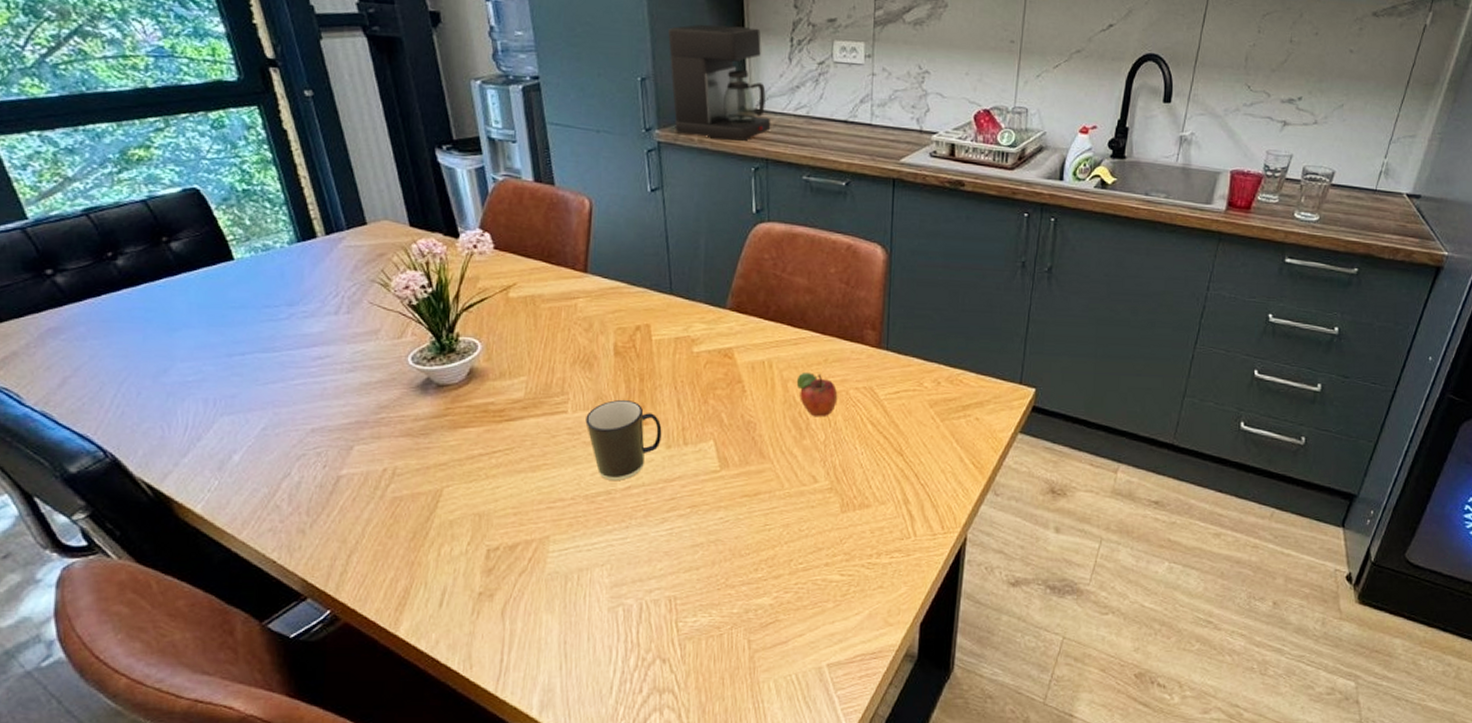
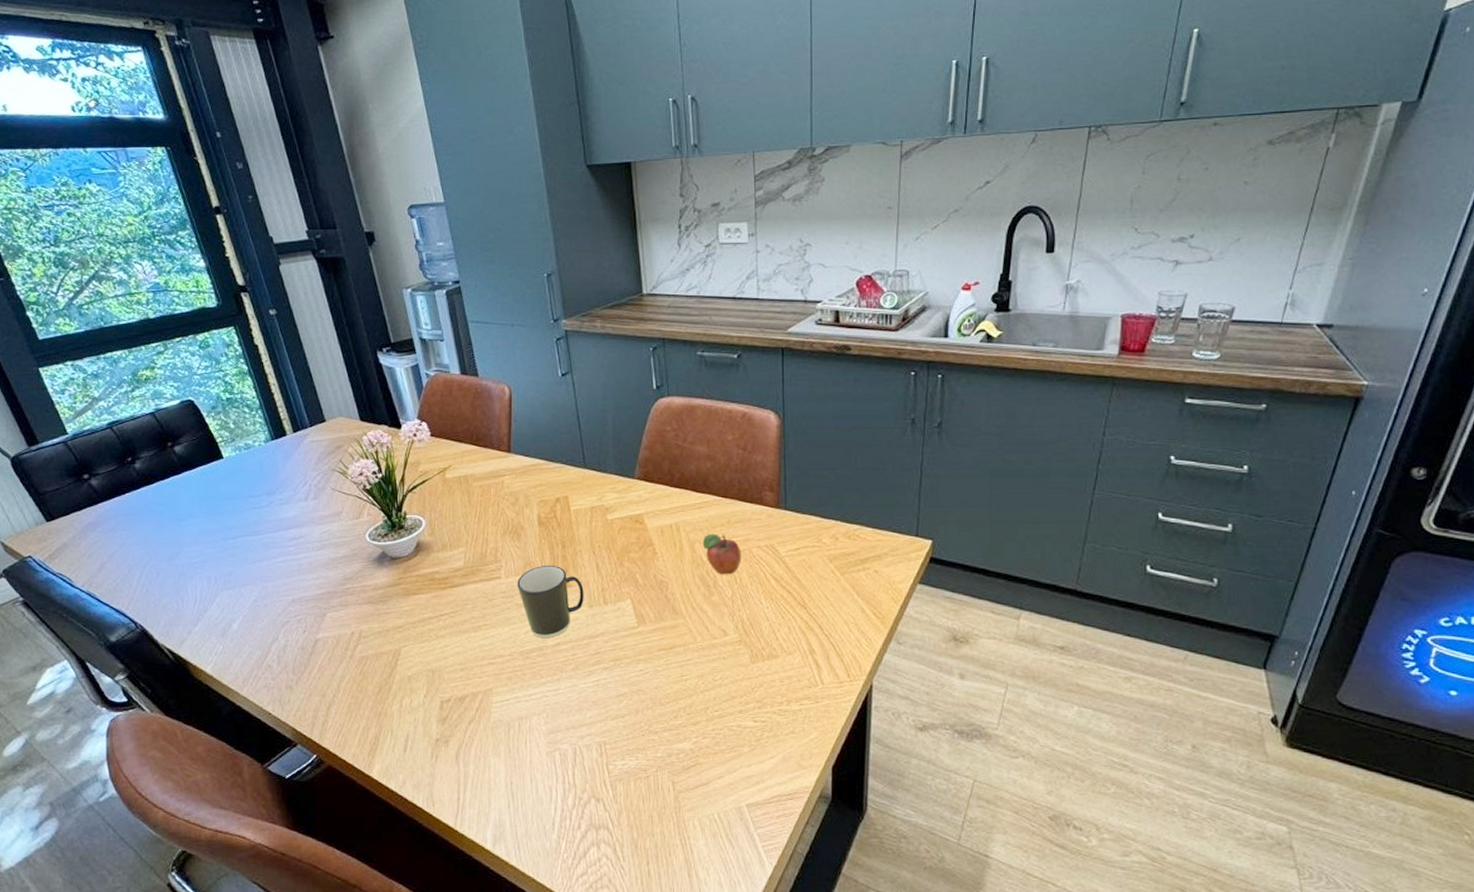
coffee maker: present [668,24,771,141] -> none [569,219,666,324]

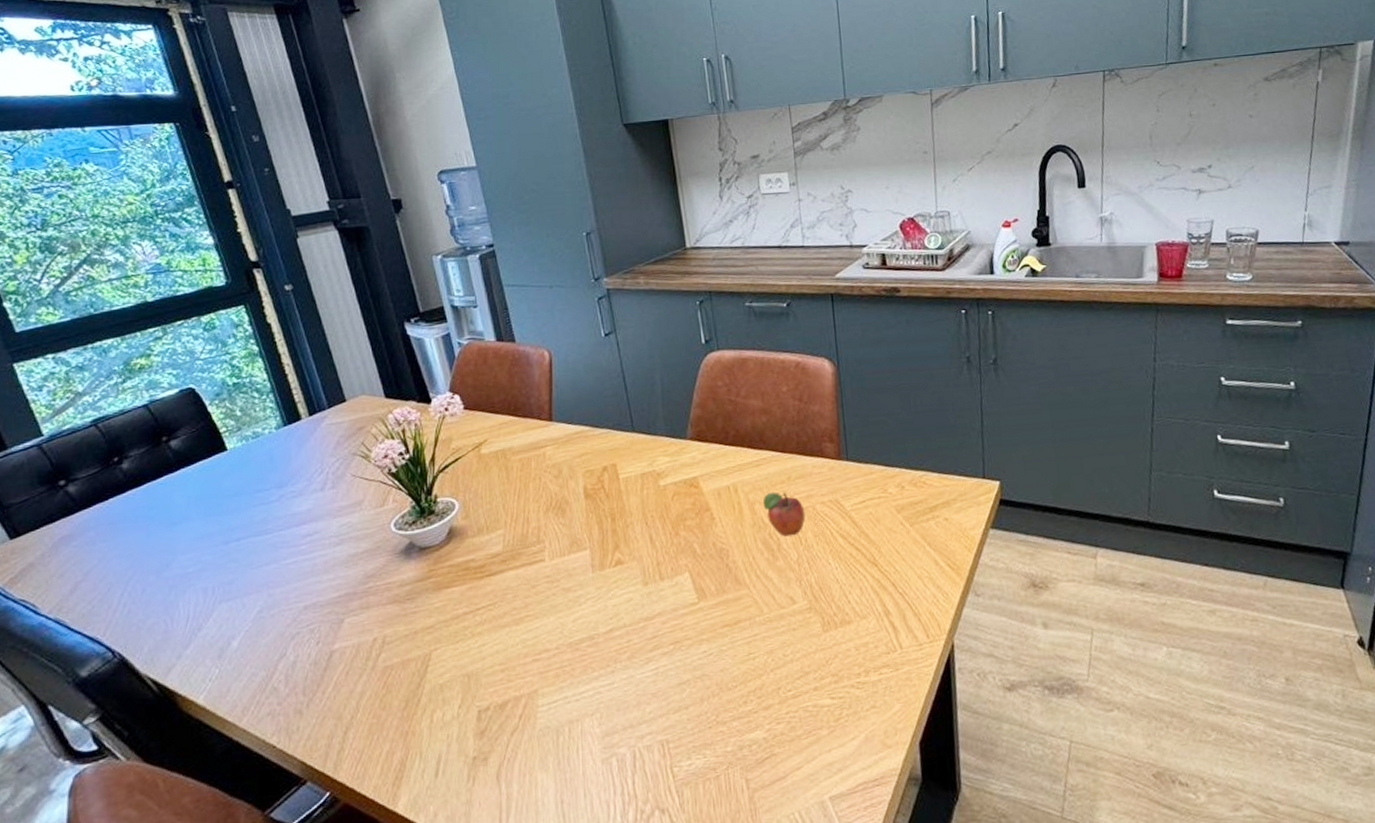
mug: present [517,564,584,638] -> none [563,540,638,625]

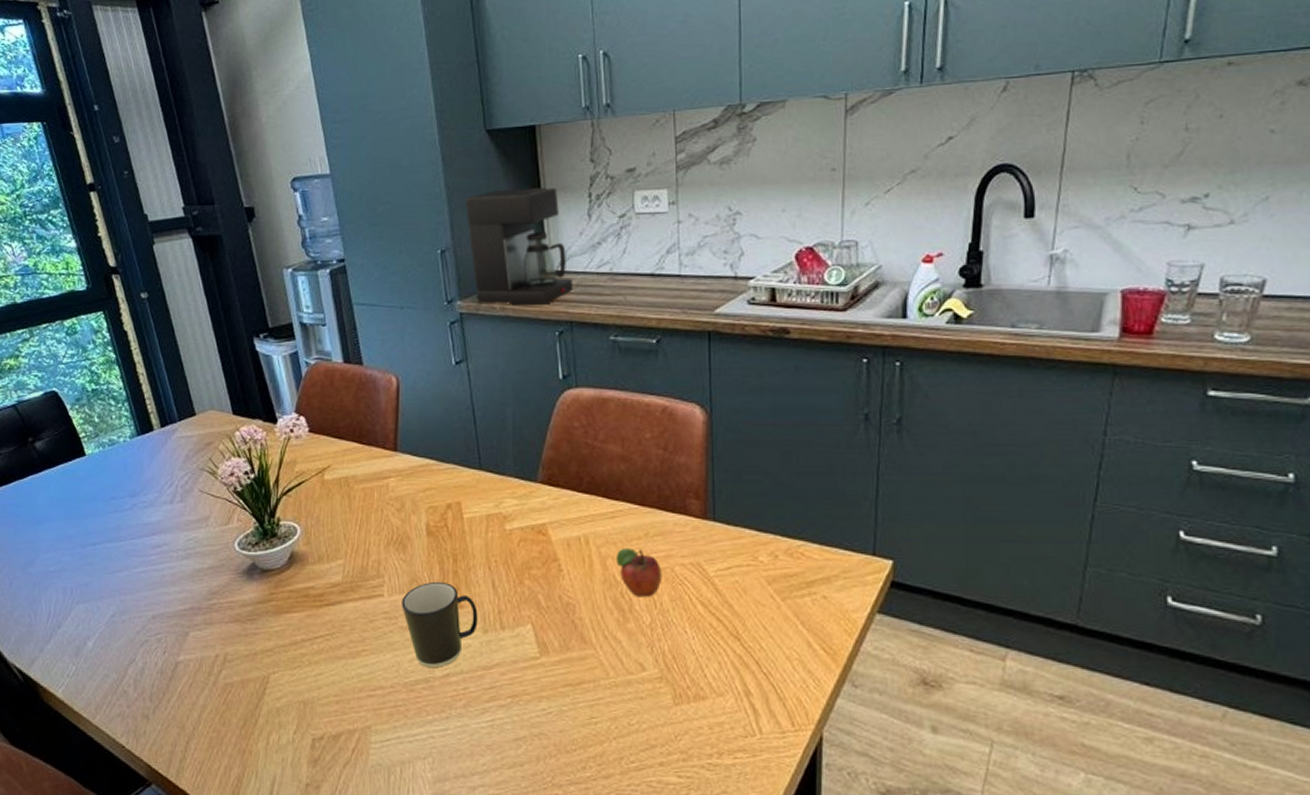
mug: none [563,540,638,625] -> present [401,581,478,667]
coffee maker: none [607,173,711,279] -> present [465,187,574,305]

